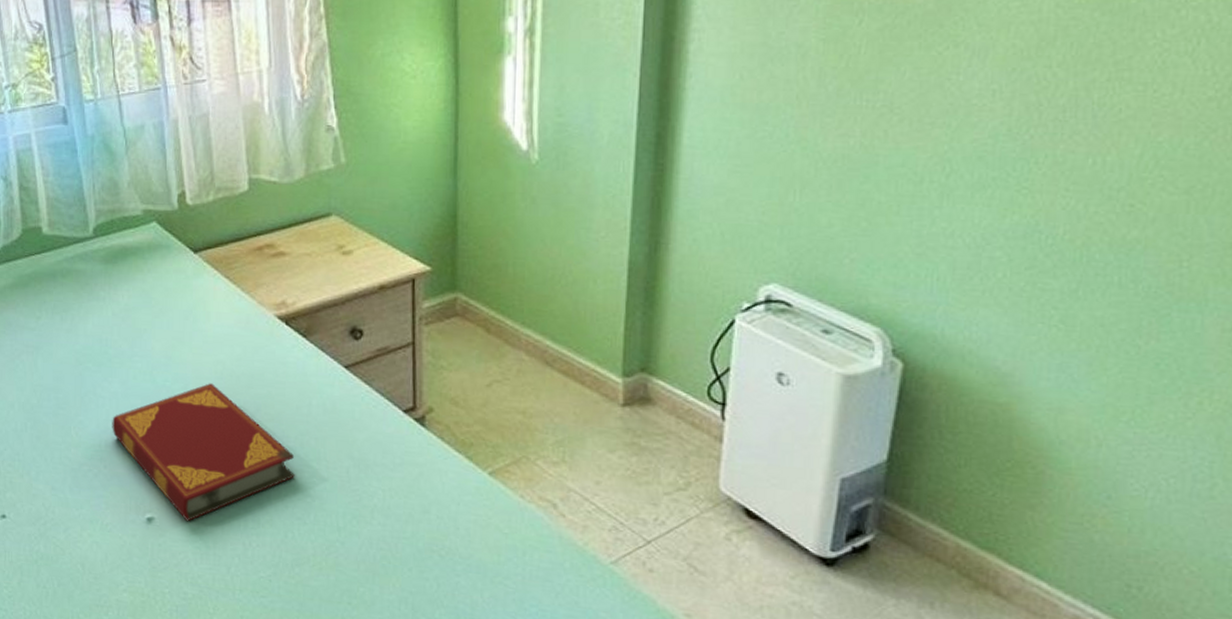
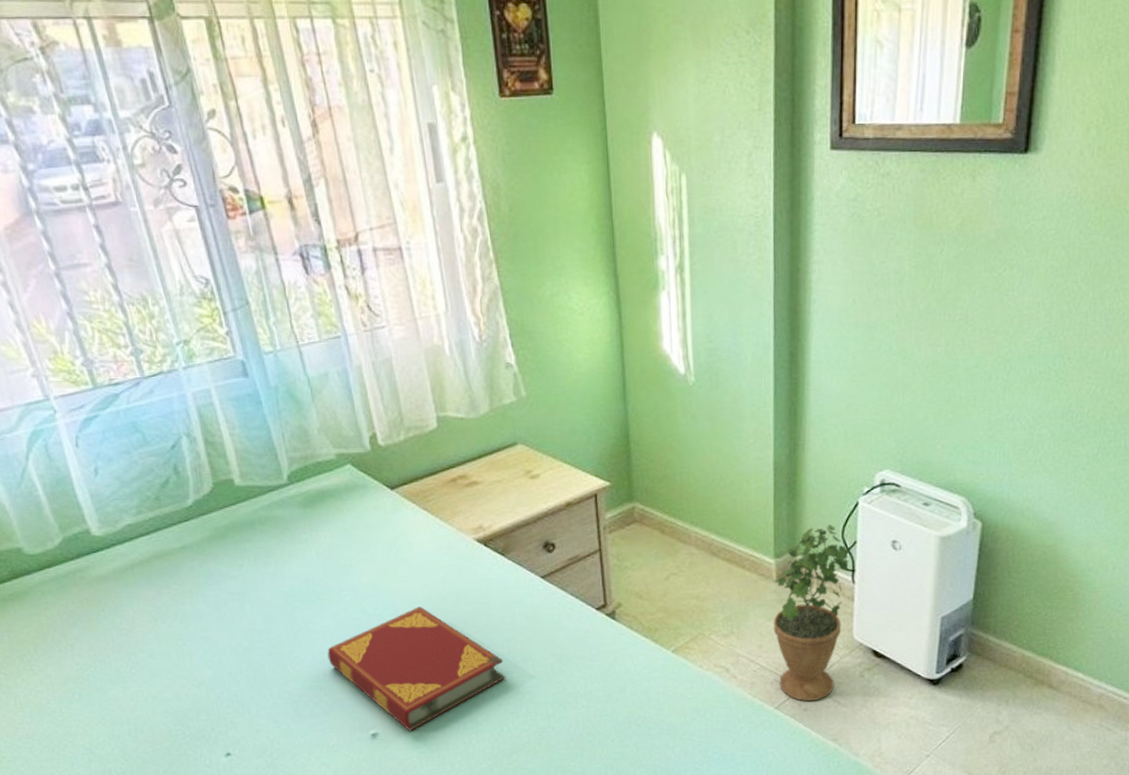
potted plant: none [615,344,721,562] -> present [773,525,850,702]

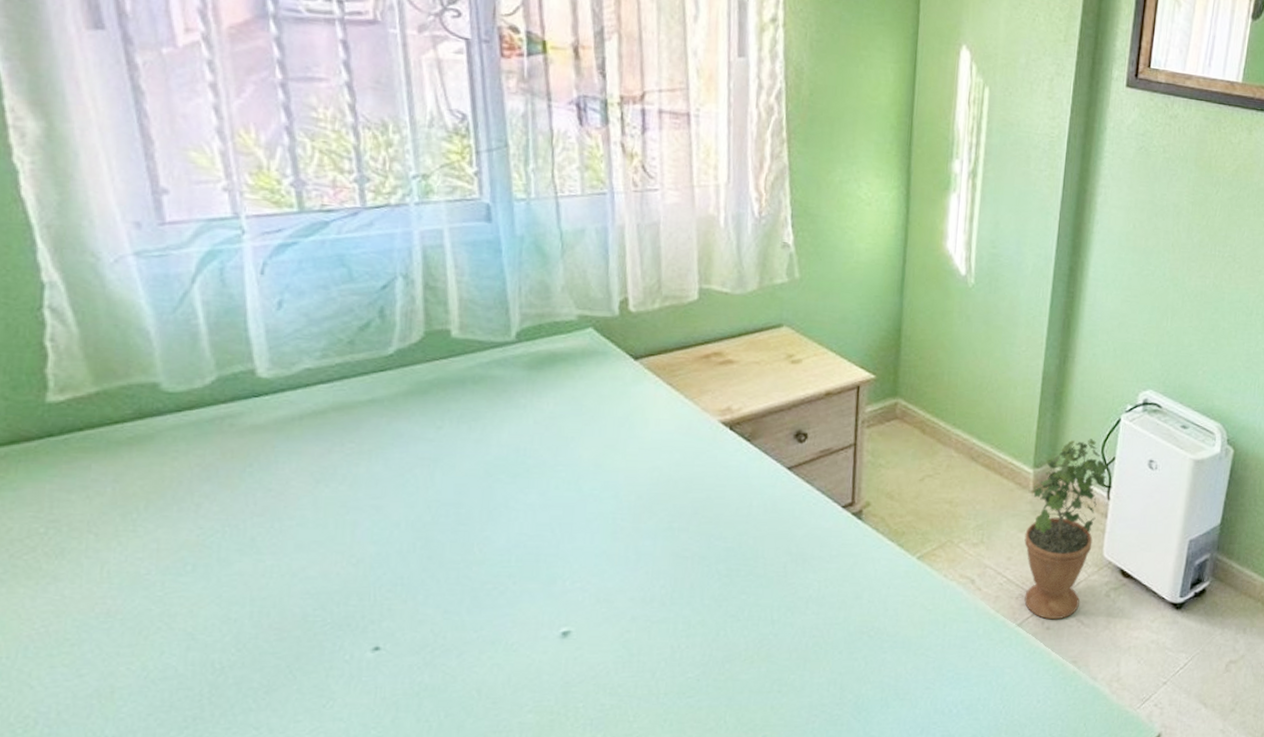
hardback book: present [327,606,506,732] -> none [525,490,732,631]

